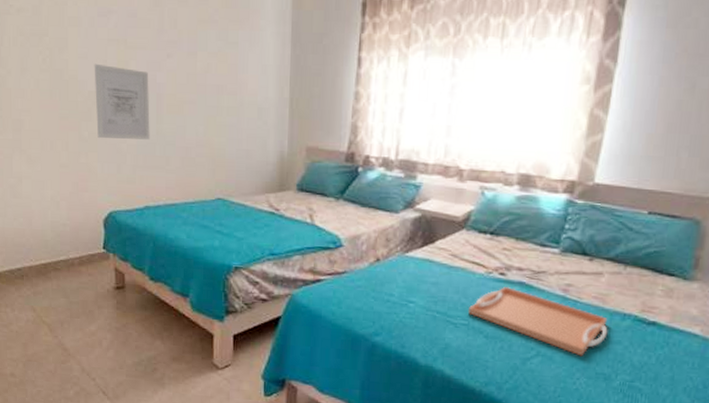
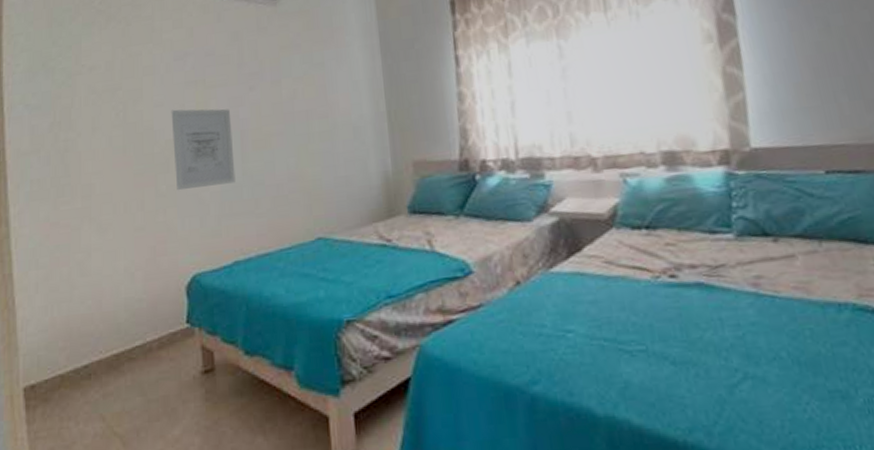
serving tray: present [469,286,608,357] -> none [642,290,827,371]

